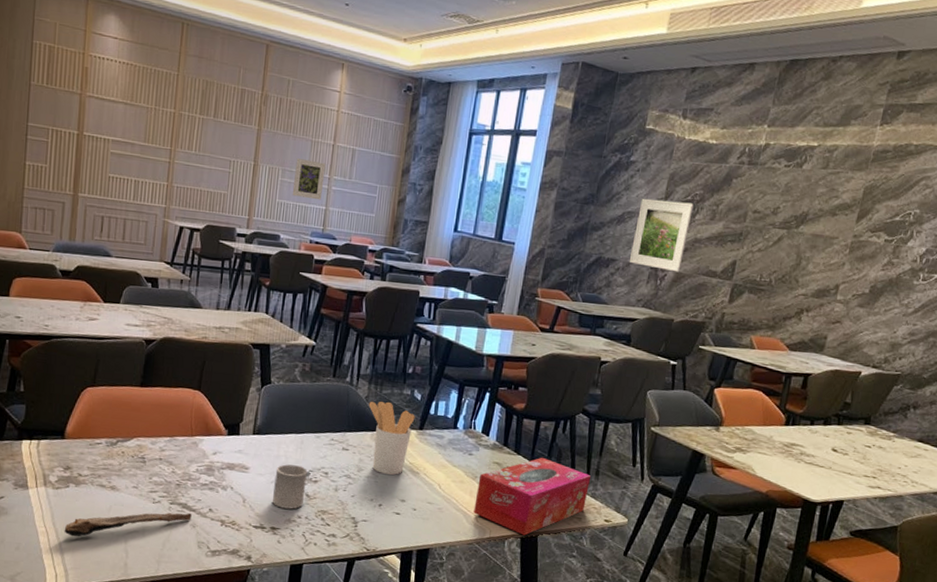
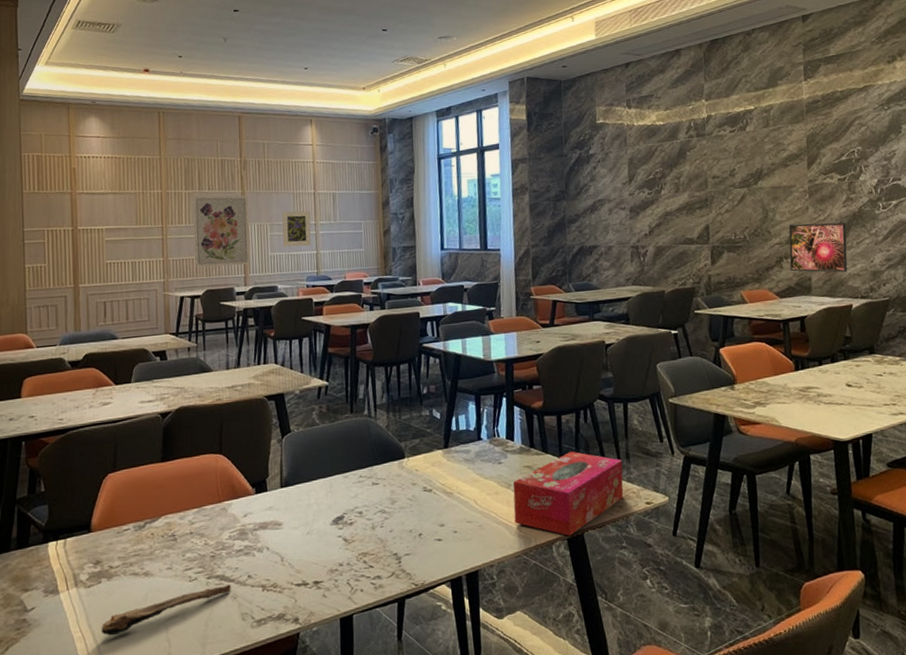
wall art: none [198,122,263,207] -> present [192,195,250,268]
cup: present [272,464,307,509] -> none [309,510,343,559]
utensil holder: present [368,401,415,476] -> none [390,426,439,502]
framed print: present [629,198,694,273] -> none [608,181,659,247]
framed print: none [808,276,879,338] -> present [788,222,848,273]

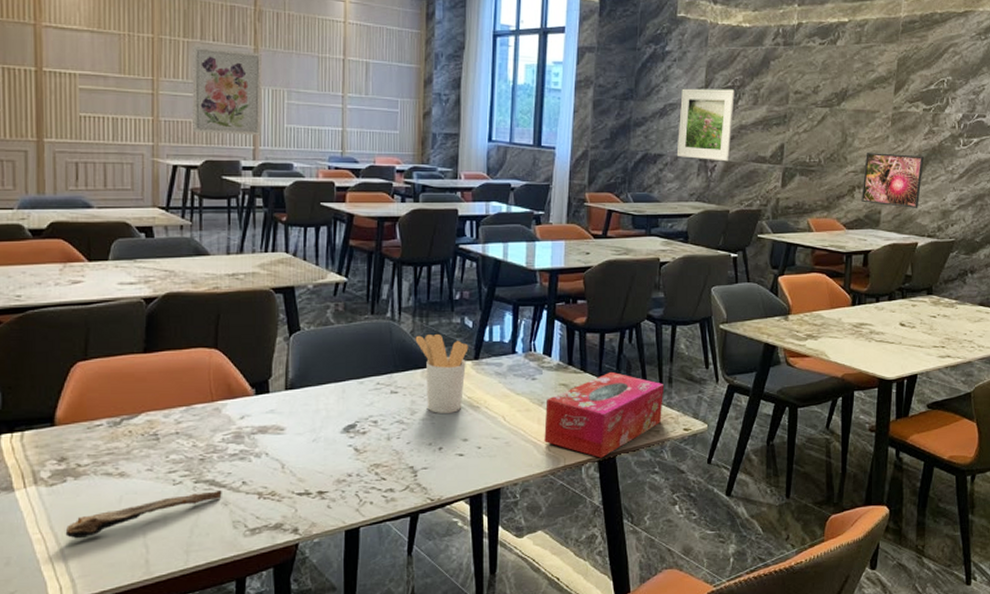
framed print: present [282,211,311,247] -> none [302,78,338,121]
utensil holder: none [390,426,439,502] -> present [415,333,469,415]
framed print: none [608,181,659,247] -> present [676,88,735,162]

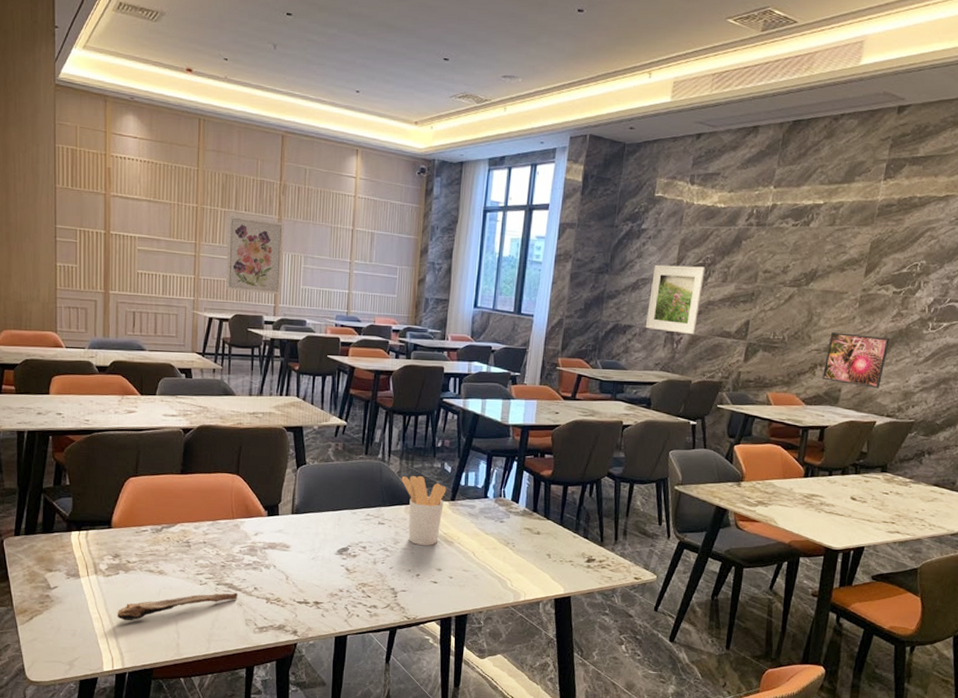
tissue box: present [544,371,663,458] -> none [508,520,618,597]

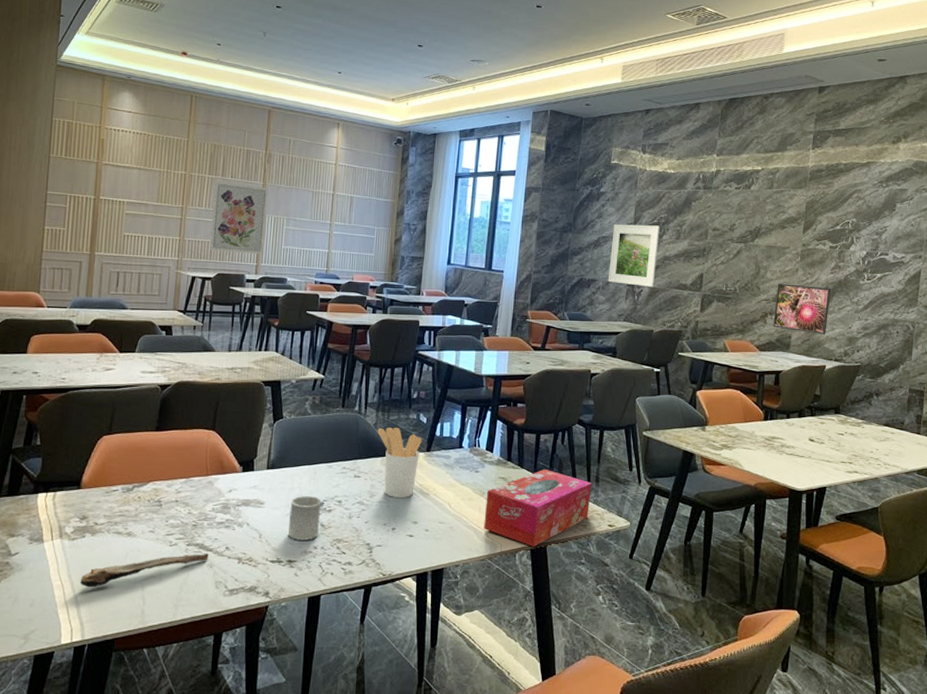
cup: none [313,541,346,584] -> present [287,496,321,541]
tissue box: none [508,520,618,597] -> present [484,468,591,547]

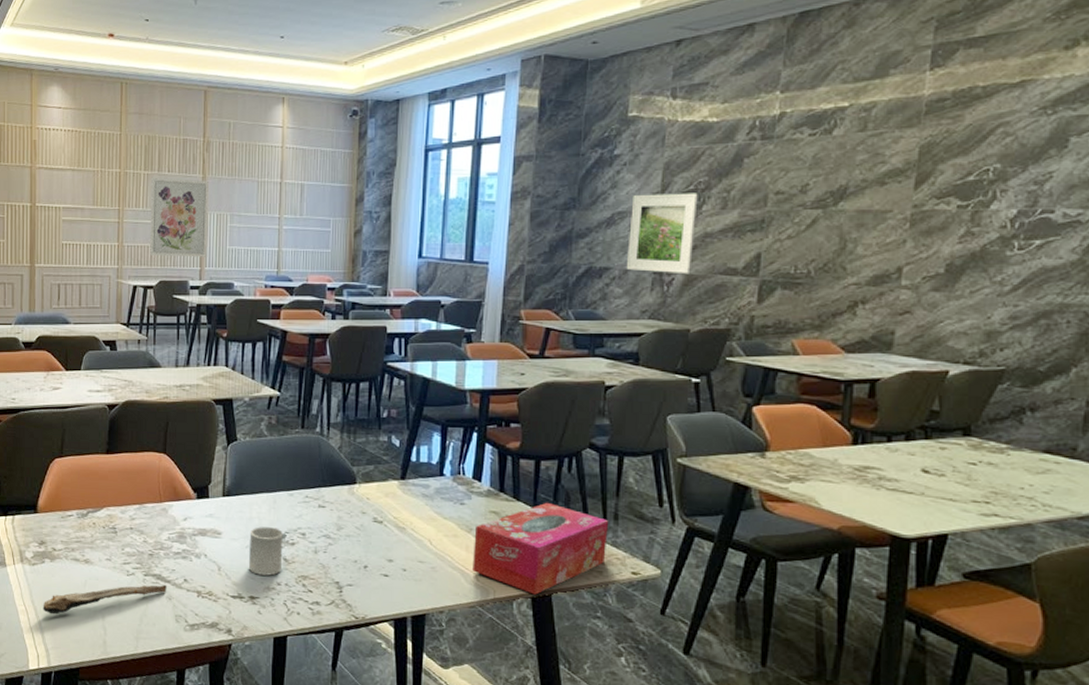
utensil holder: present [377,427,422,499] -> none [343,450,395,533]
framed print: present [773,282,830,334] -> none [867,260,958,328]

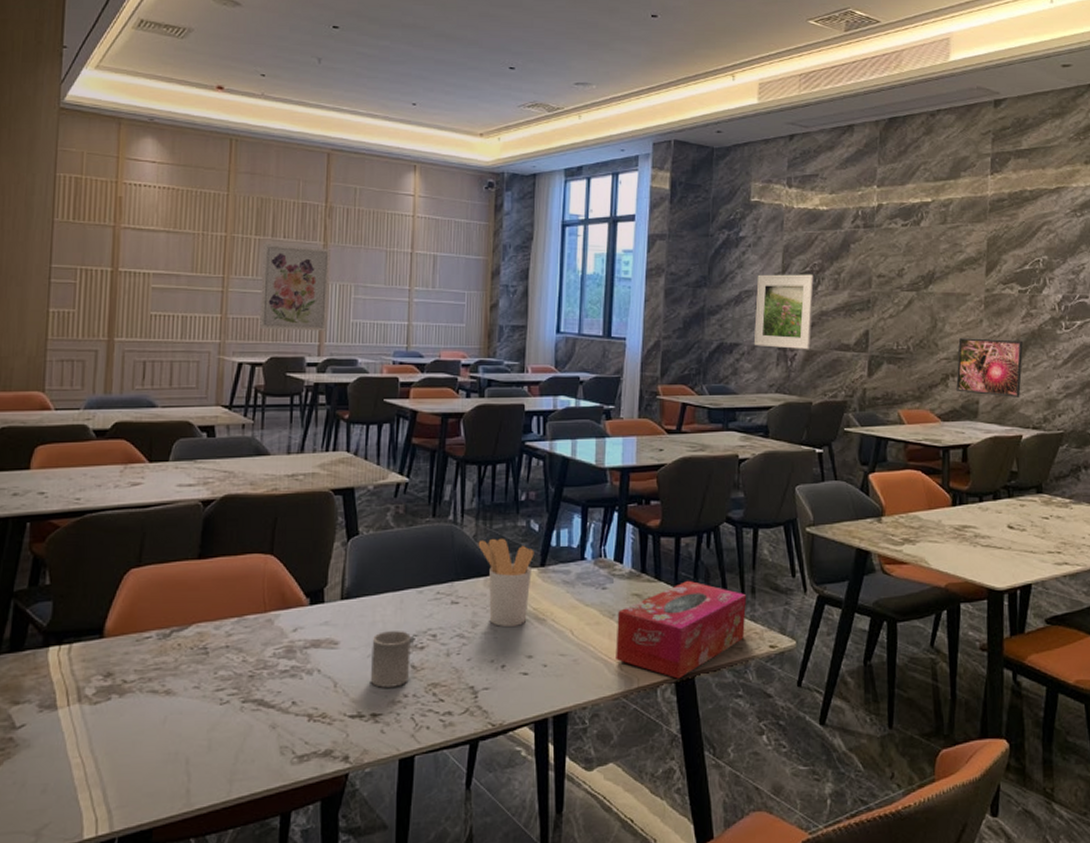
spoon: present [43,584,167,615] -> none [105,710,270,764]
utensil holder: none [343,450,395,533] -> present [478,538,534,628]
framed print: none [867,260,958,328] -> present [956,337,1023,397]

